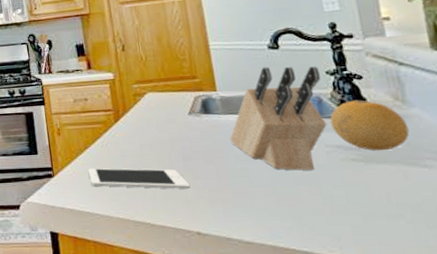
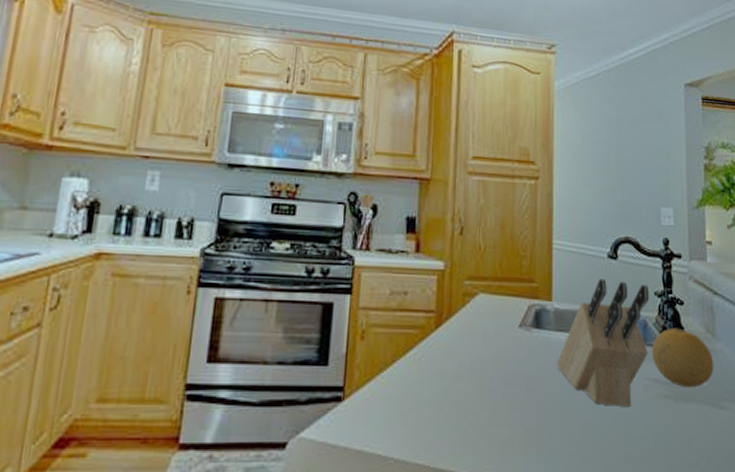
cell phone: present [87,168,191,190] -> none [389,390,507,426]

